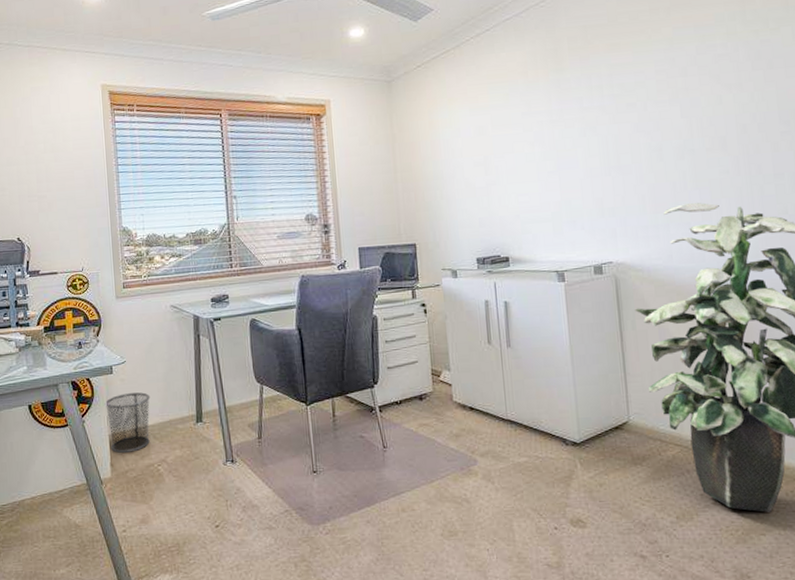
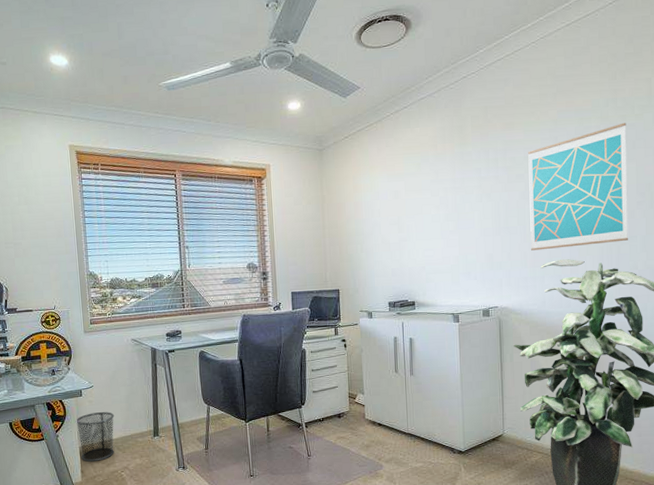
wall art: none [639,38,774,194] -> present [528,122,629,251]

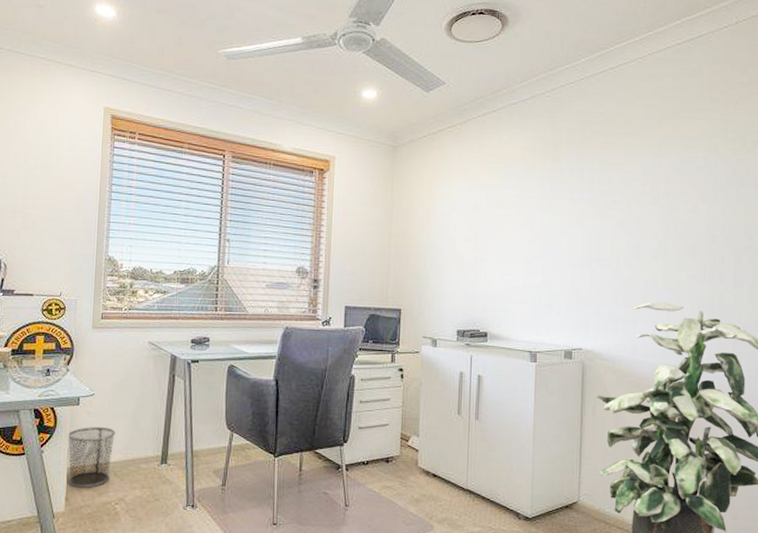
wall art: present [528,122,629,251] -> none [624,156,737,289]

